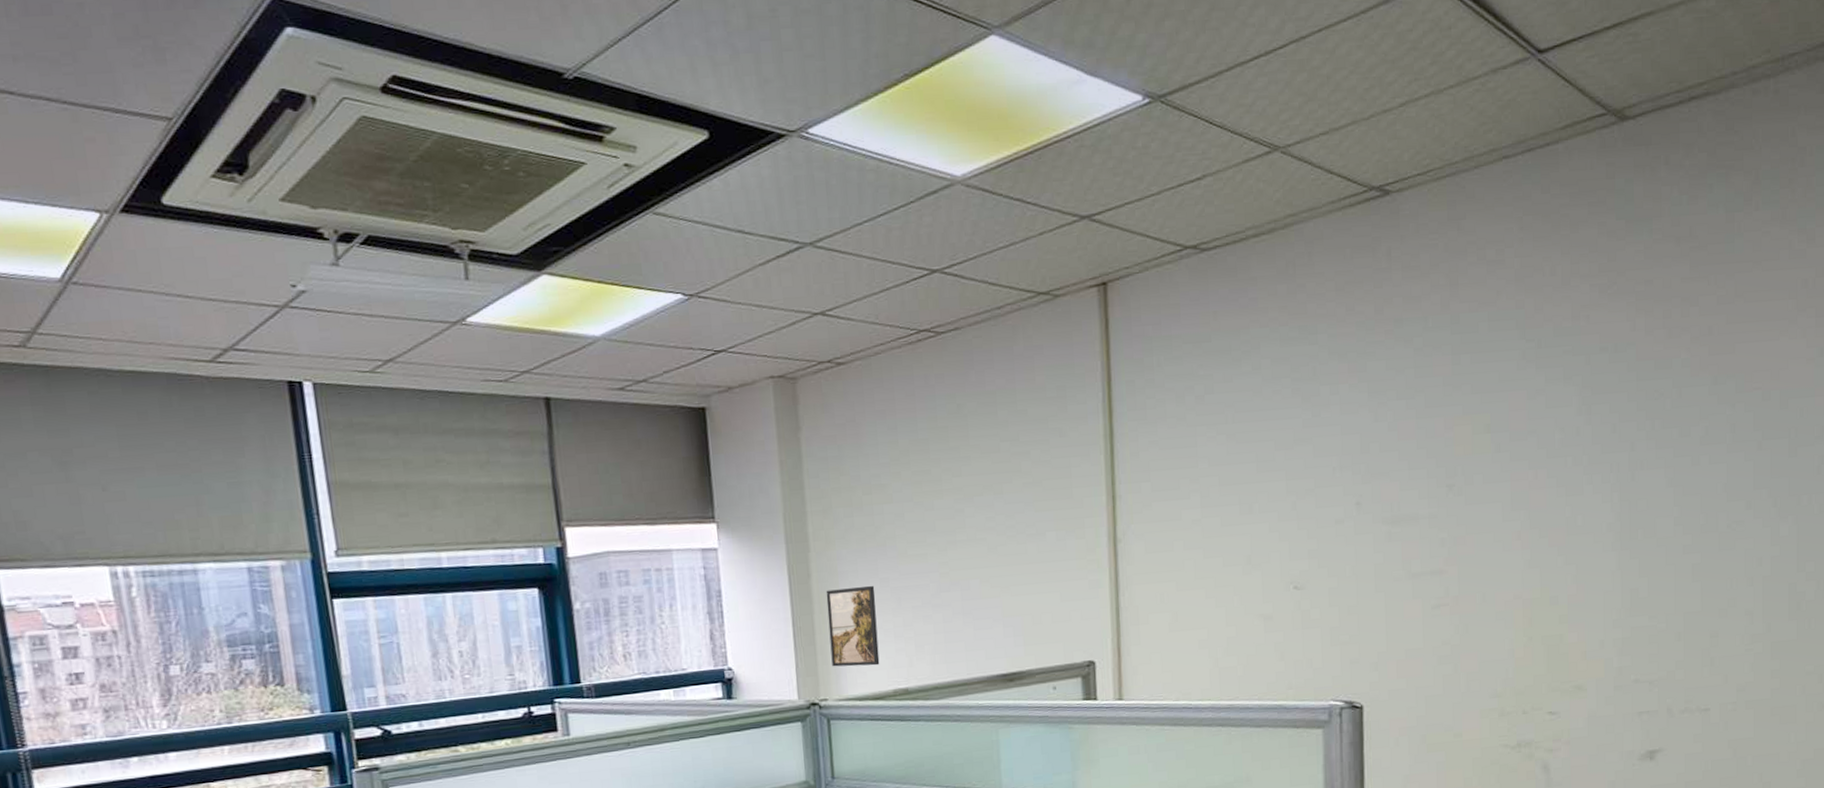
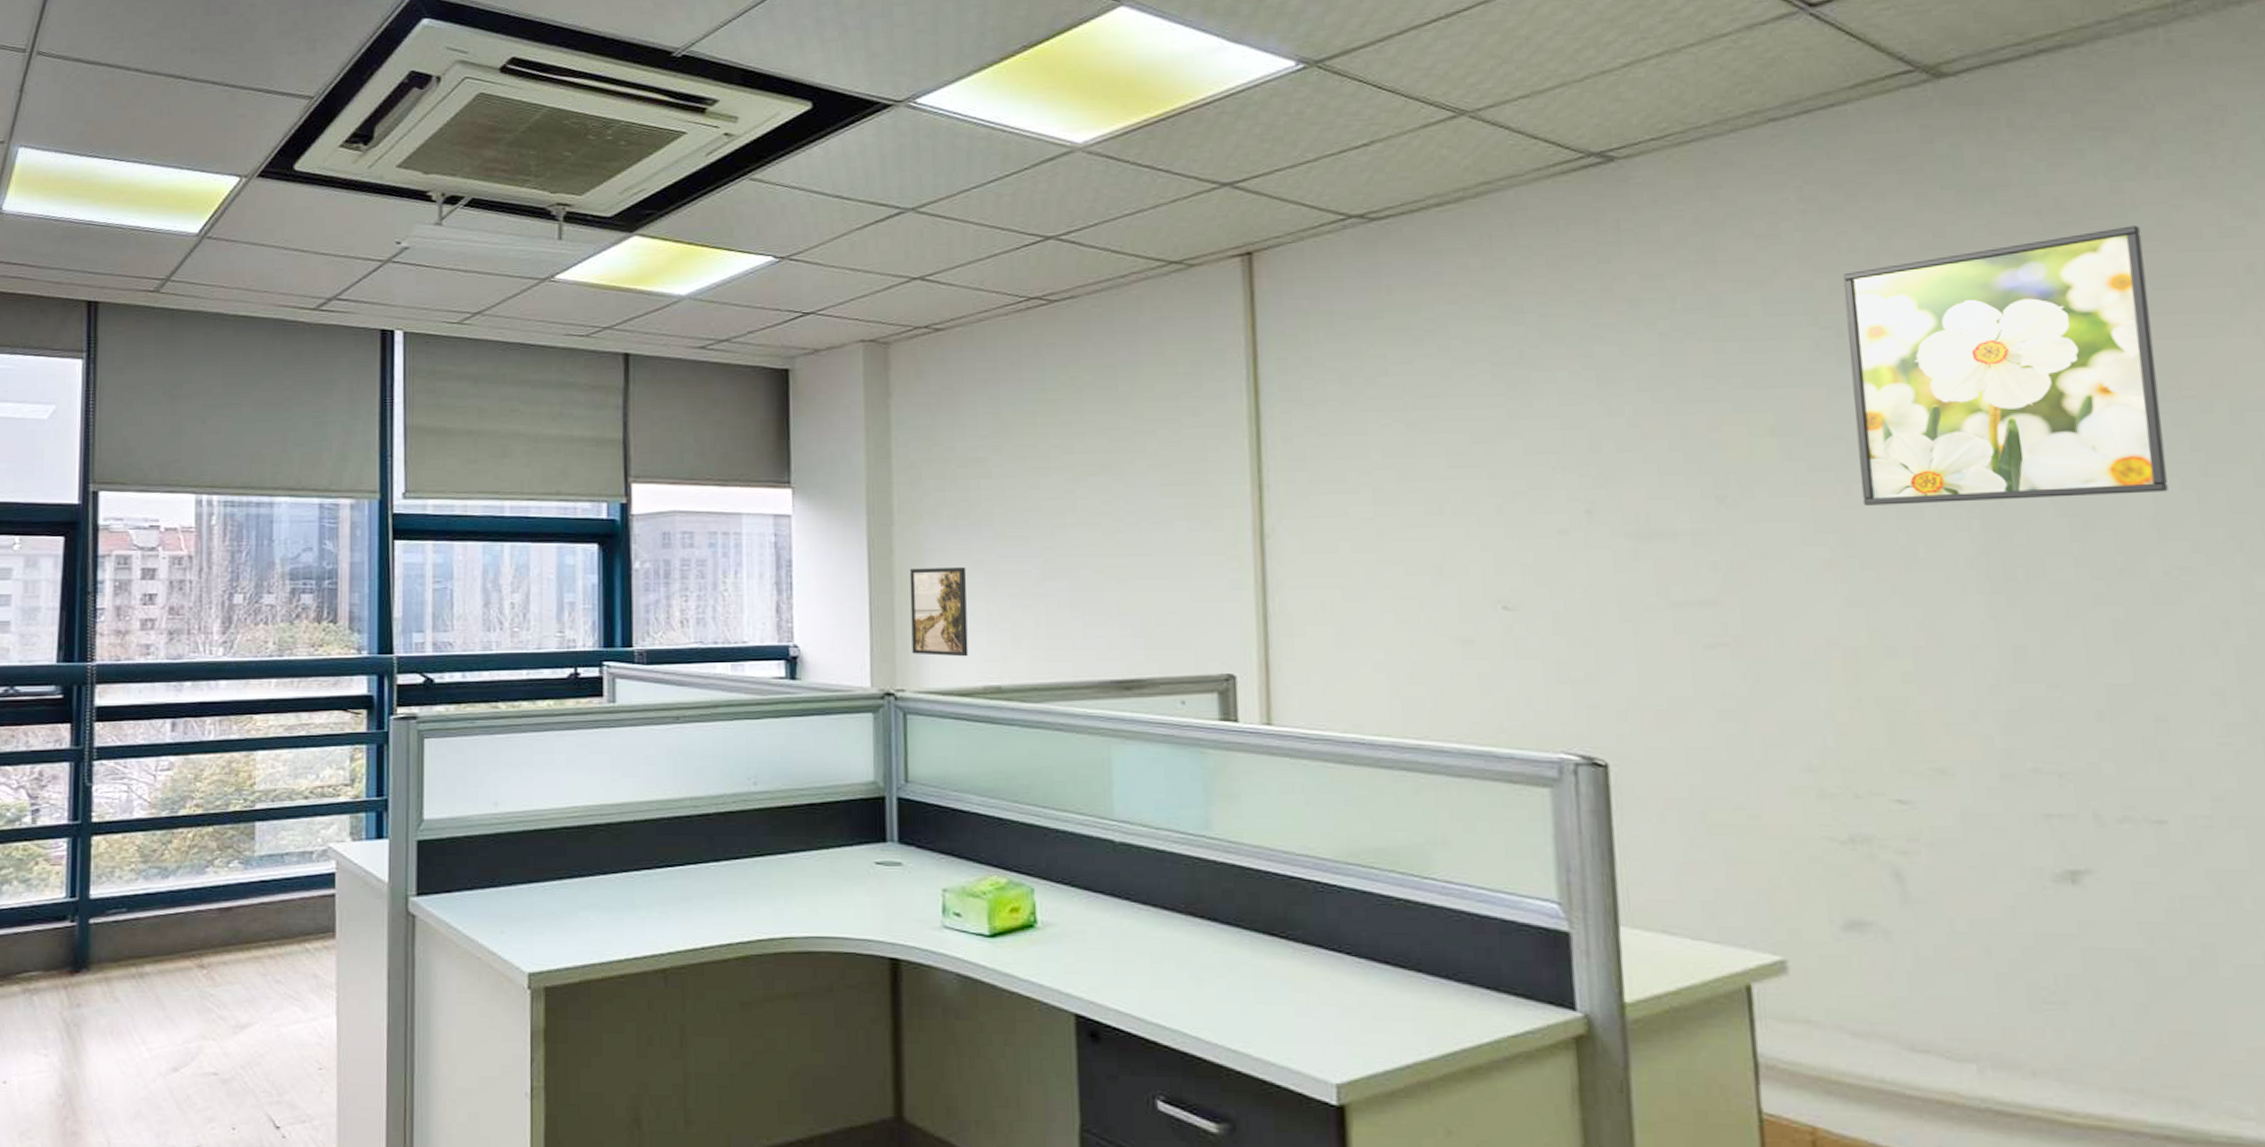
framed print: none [1544,249,1742,486] -> present [1843,225,2168,505]

